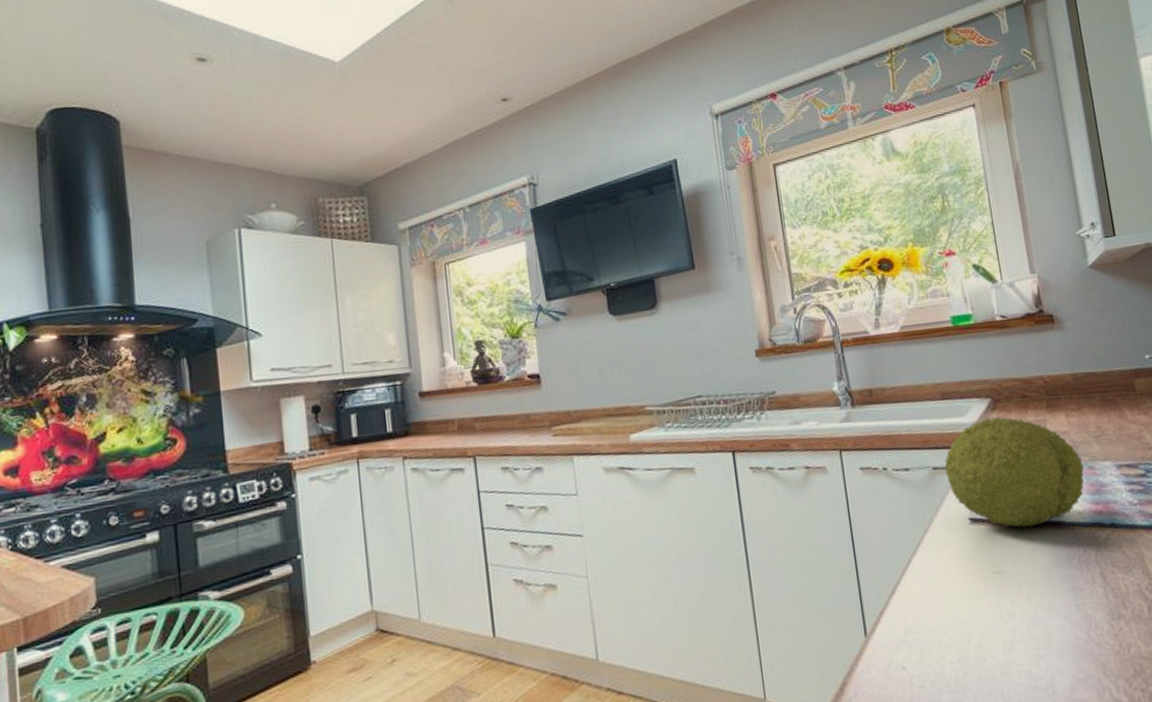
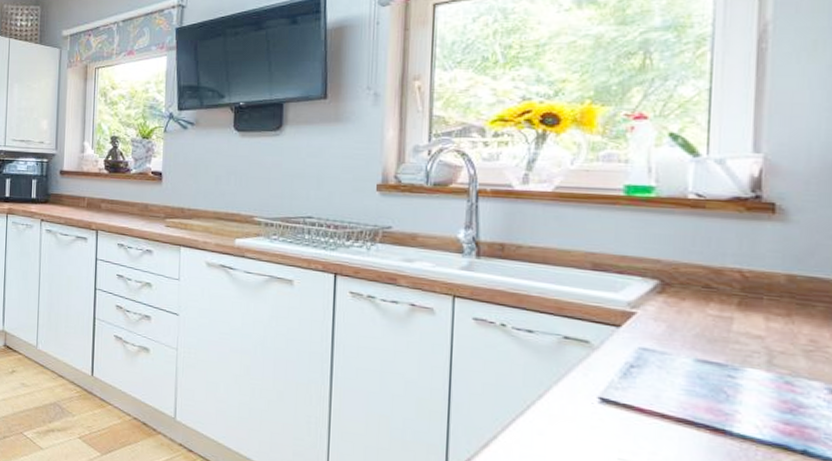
fruit: present [944,416,1085,528] -> none [578,299,778,427]

